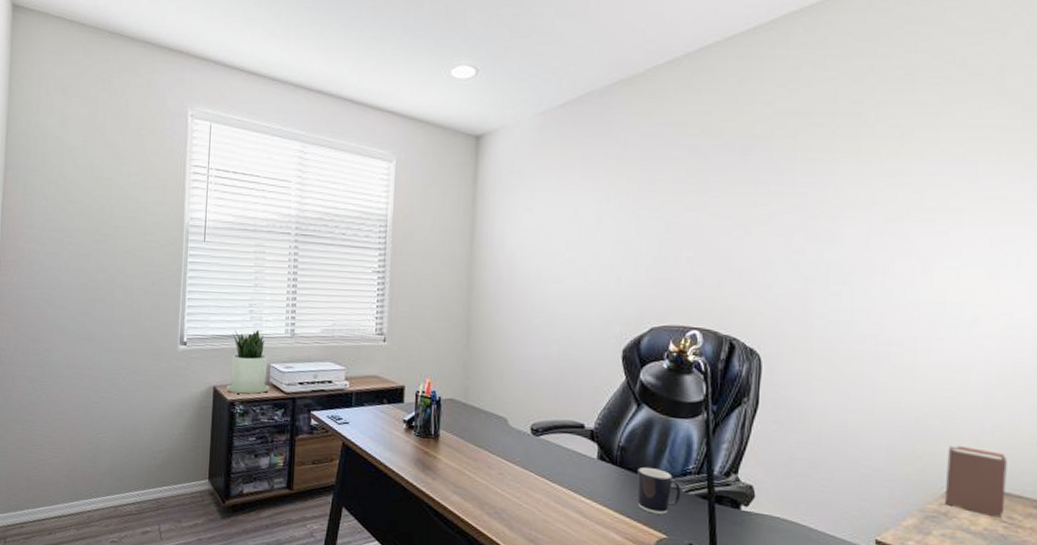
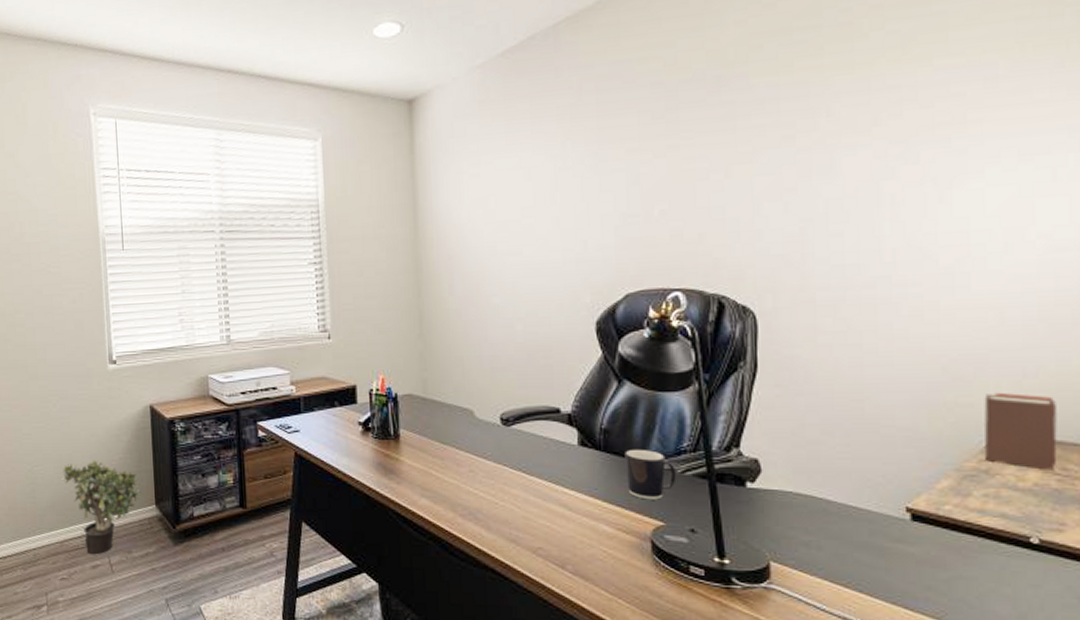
potted plant: none [122,432,197,521] -> present [61,460,142,554]
planter: present [226,329,269,395] -> none [164,339,210,412]

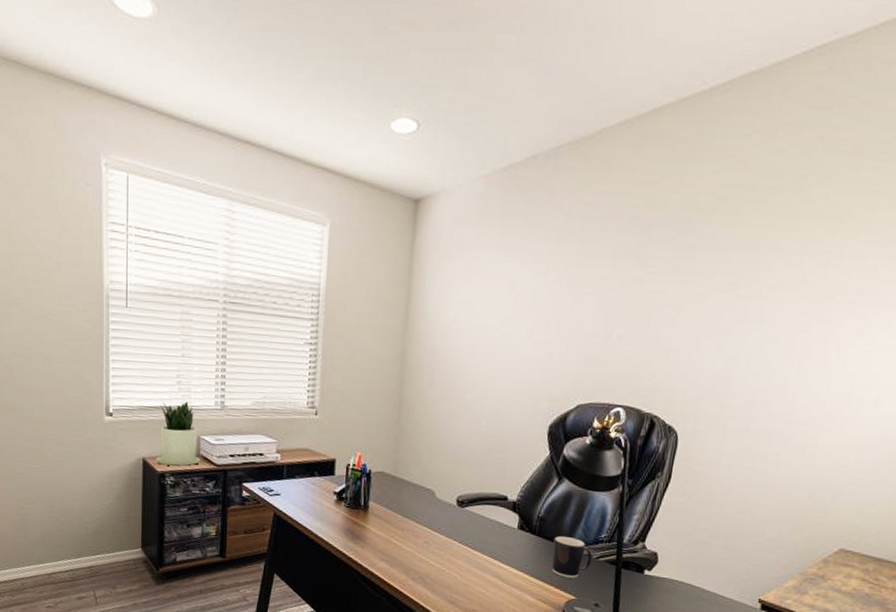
potted plant: present [61,460,142,554] -> none [52,503,129,587]
planter: none [164,339,210,412] -> present [156,401,200,467]
books: present [984,392,1057,470] -> none [823,516,884,580]

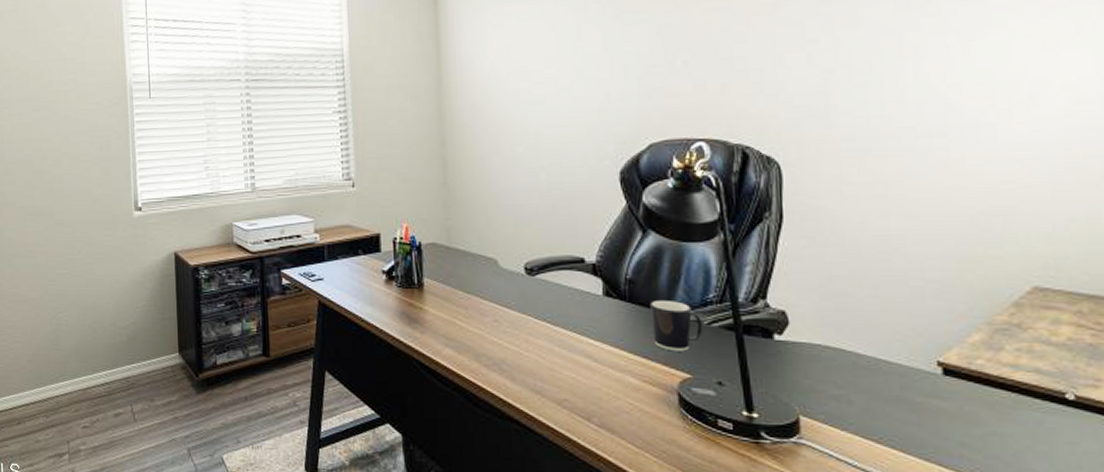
planter: present [156,401,200,467] -> none [188,187,234,259]

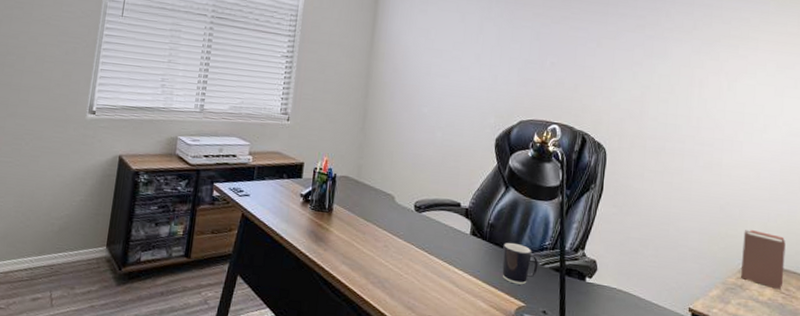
books: none [1014,244,1091,325] -> present [741,229,786,290]

